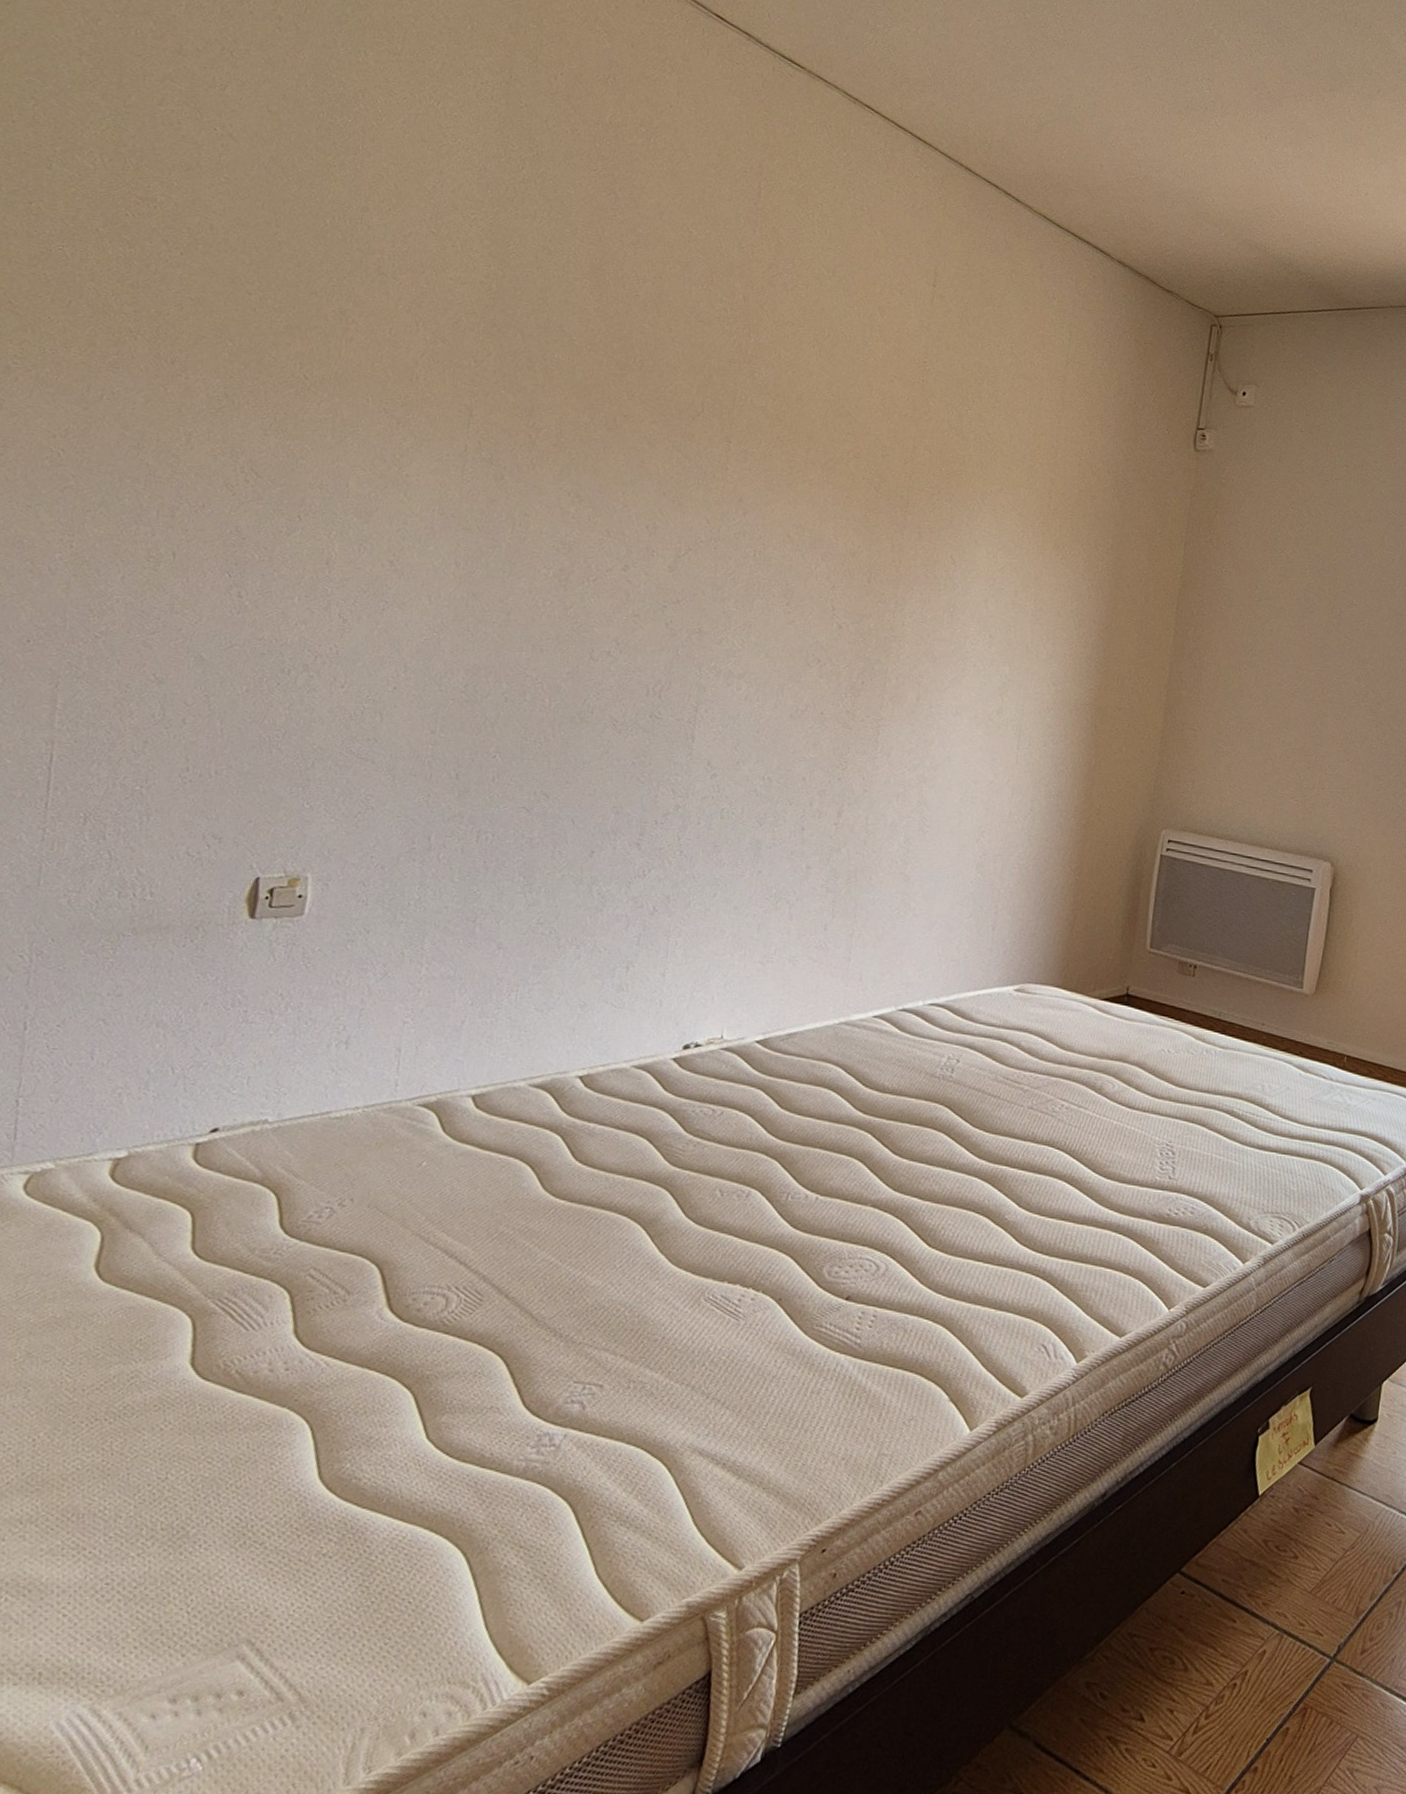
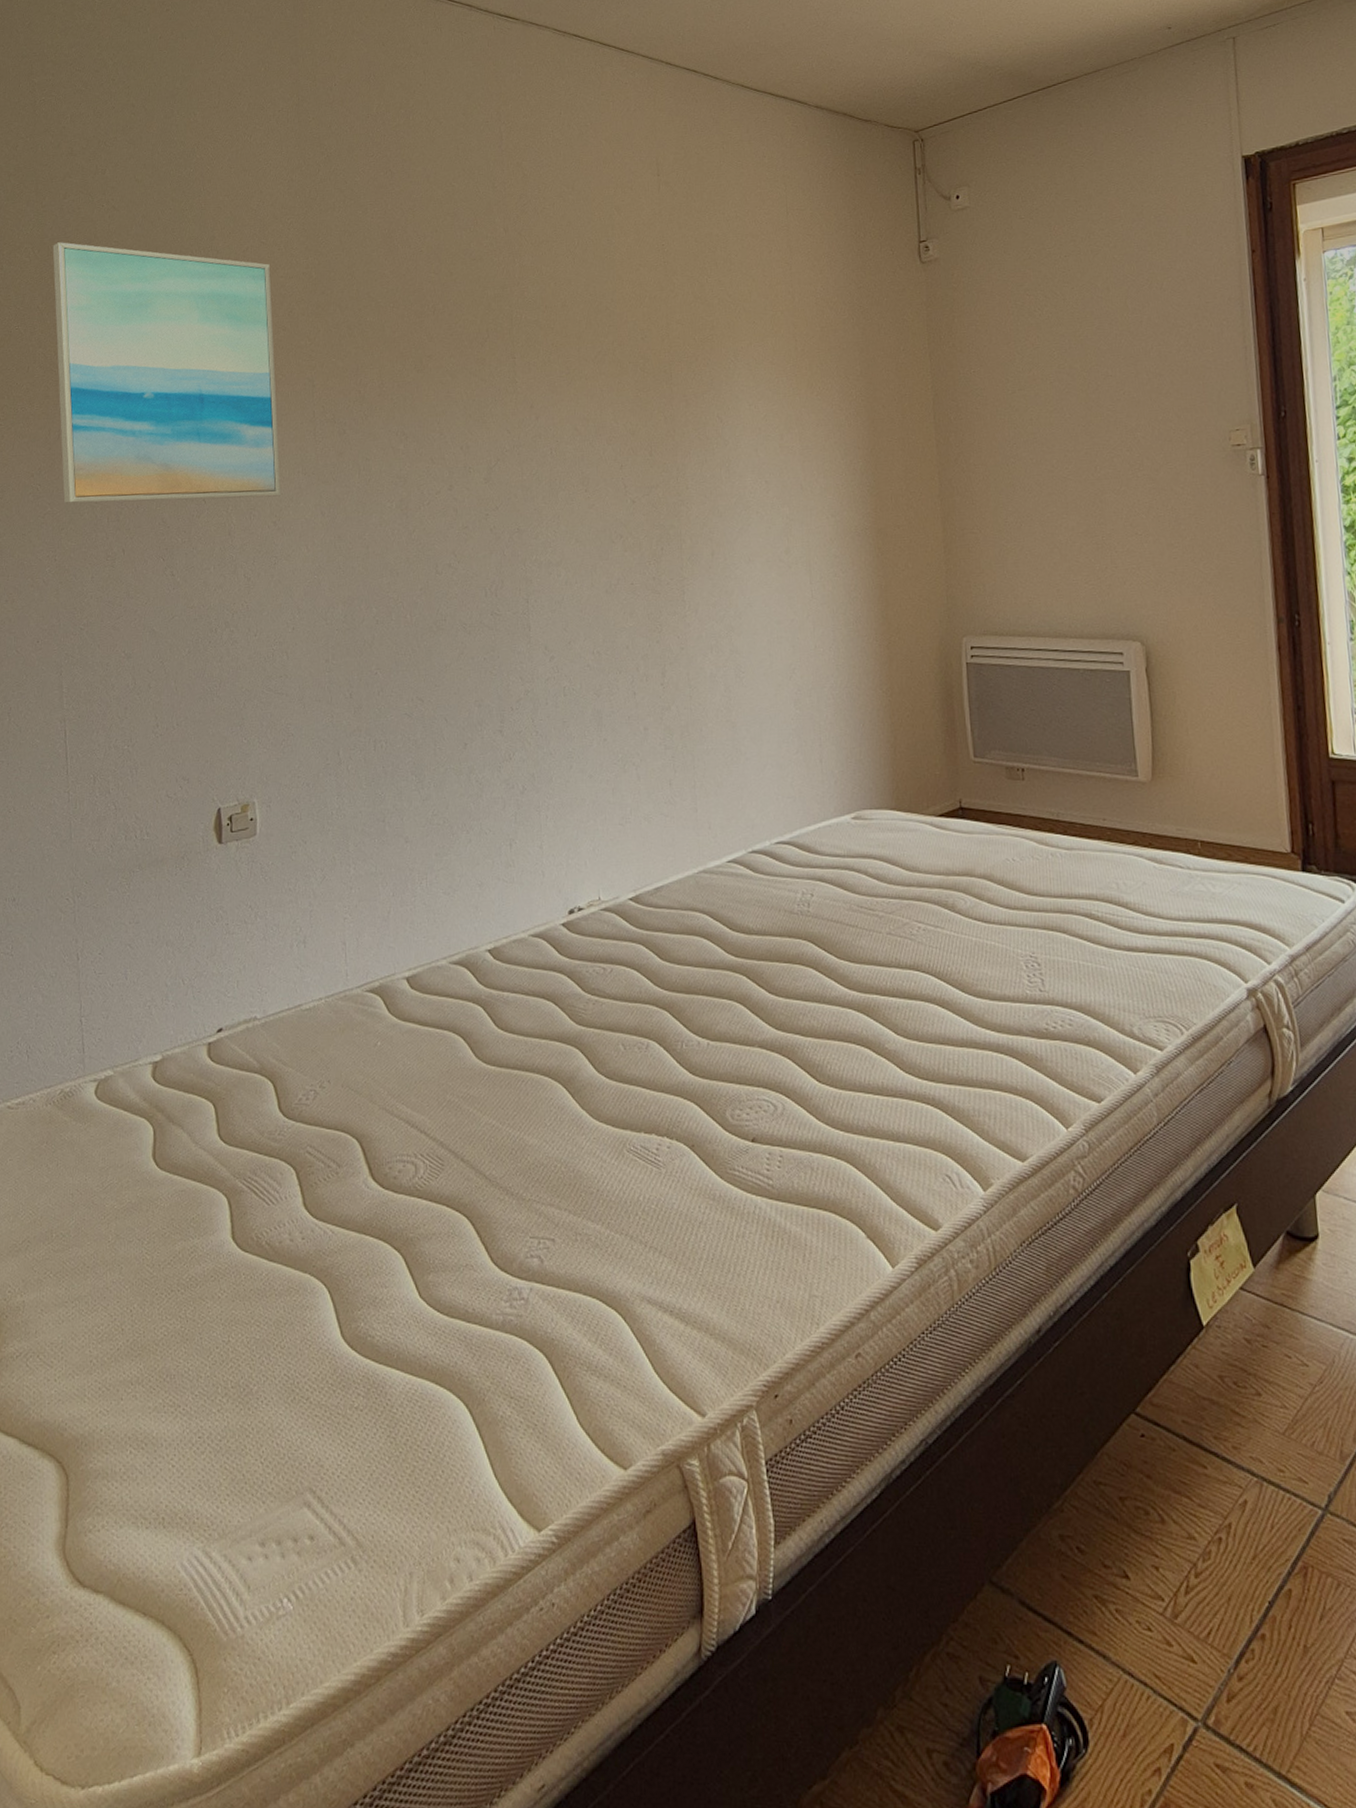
wall art: none [96,157,438,533] -> present [52,242,282,504]

